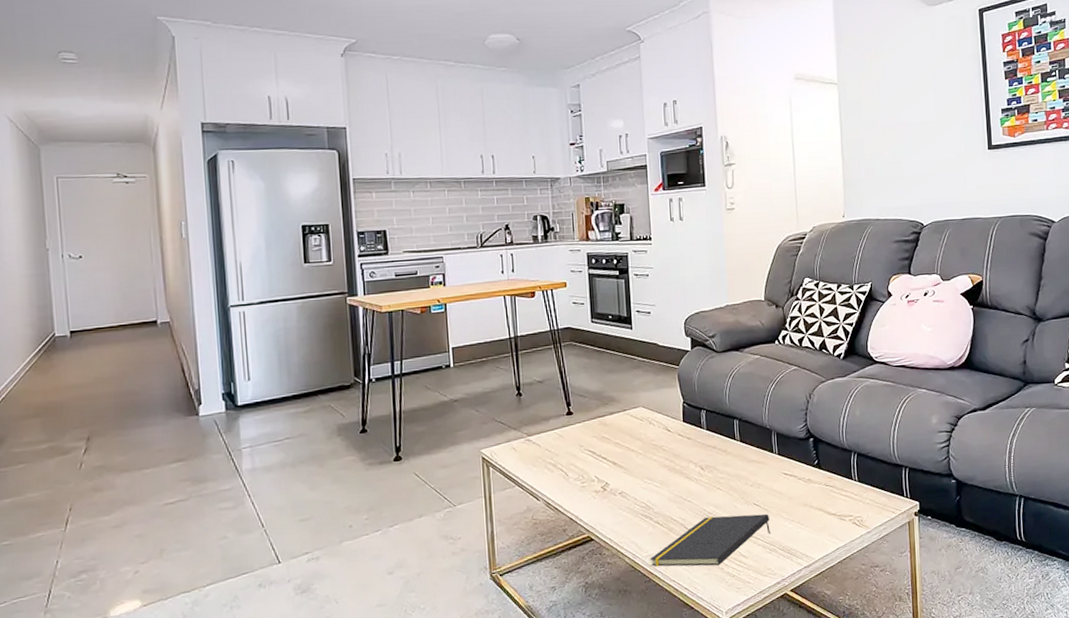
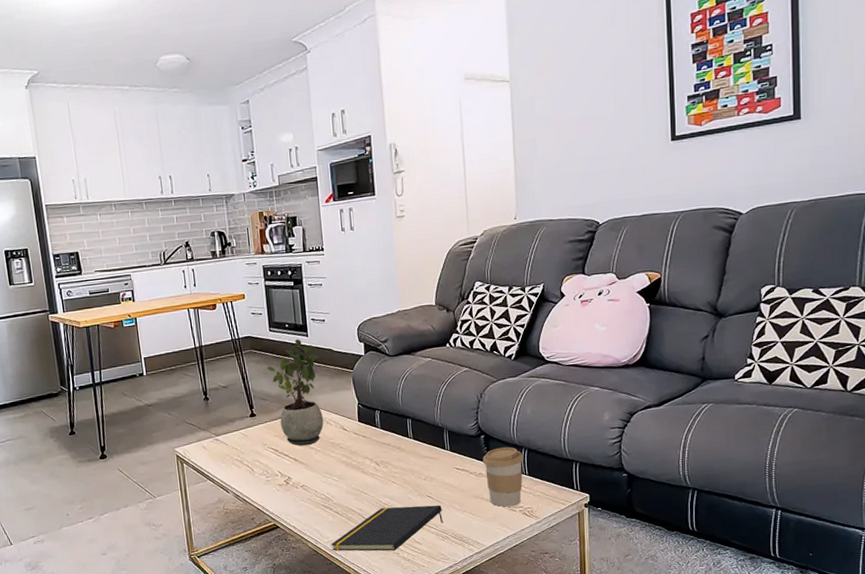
potted plant: none [586,332,646,448] -> present [266,339,324,446]
coffee cup: none [811,450,853,516] -> present [482,447,523,507]

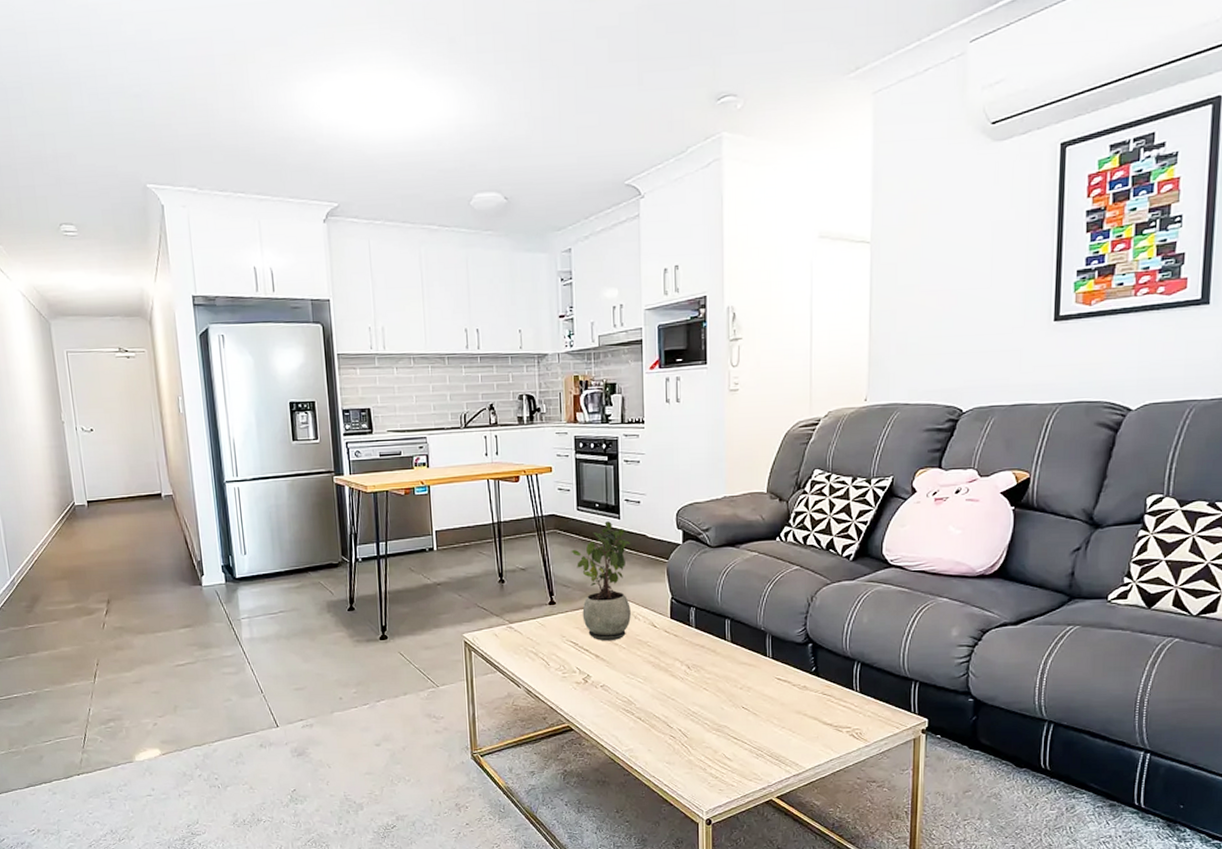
notepad: present [330,505,444,552] -> none [629,717,760,766]
coffee cup: present [482,447,523,507] -> none [808,658,855,726]

